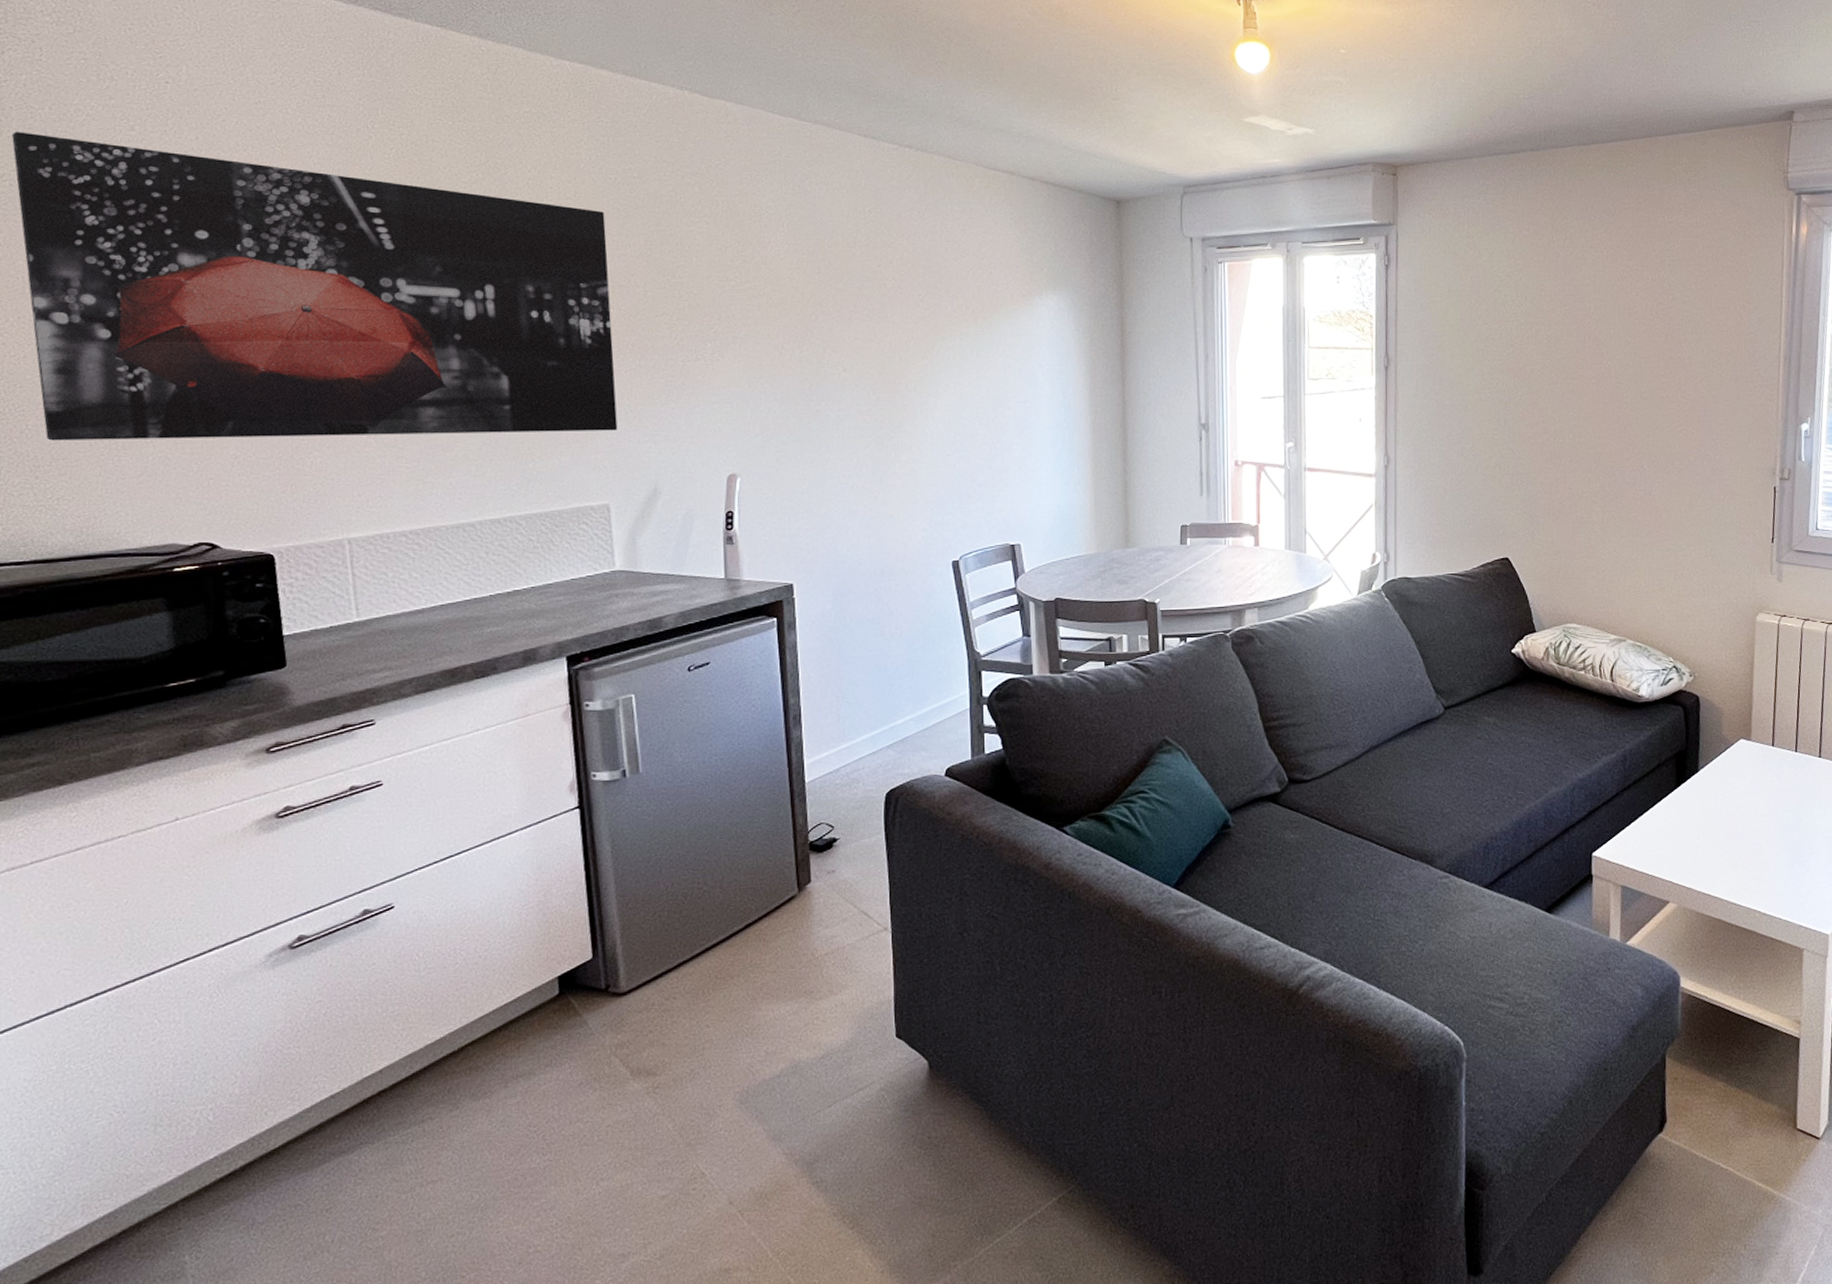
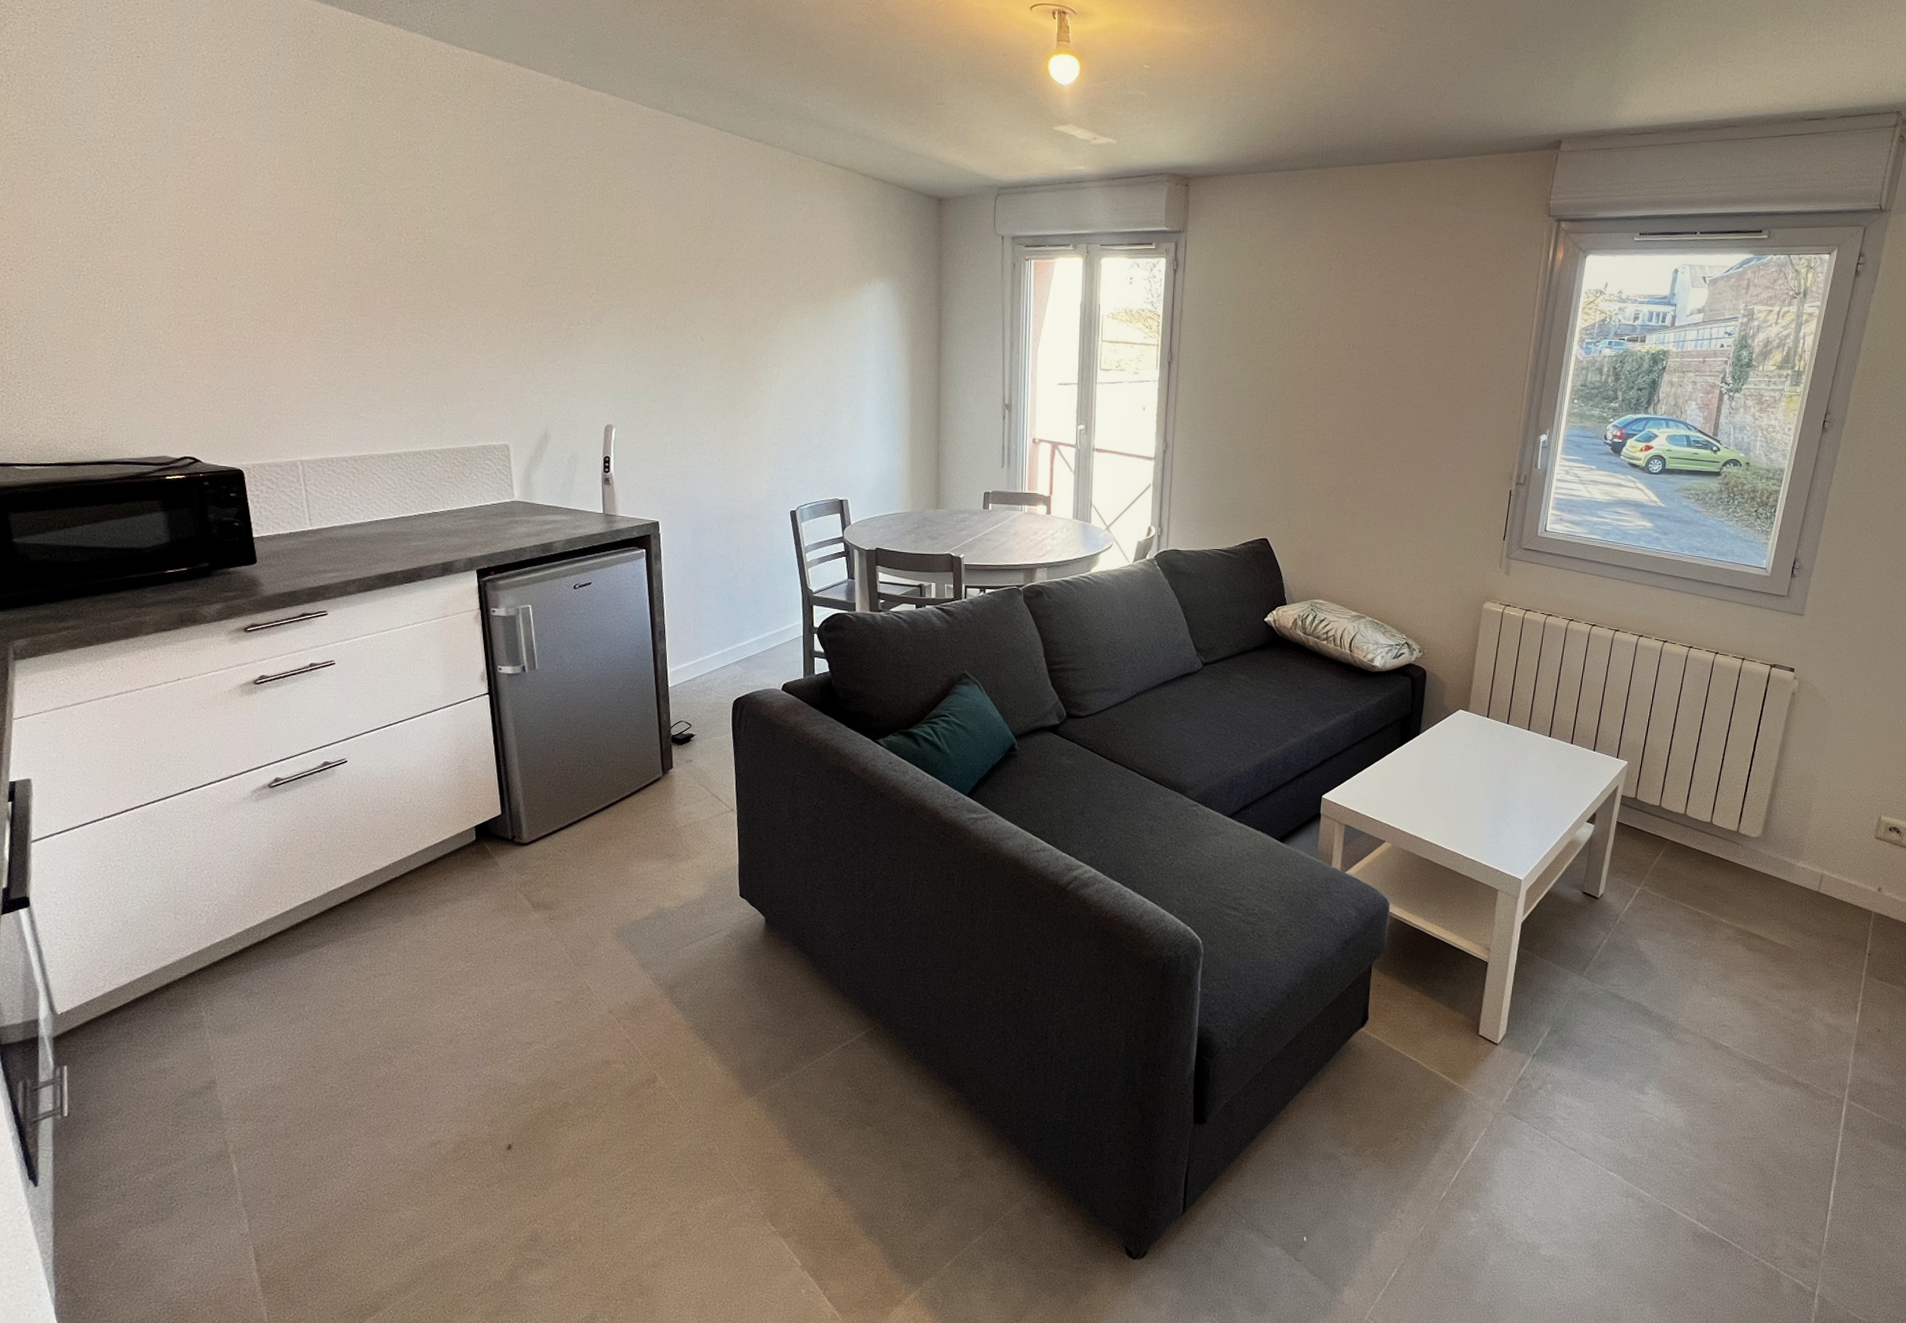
wall art: present [12,132,618,441] -> none [18,96,515,382]

